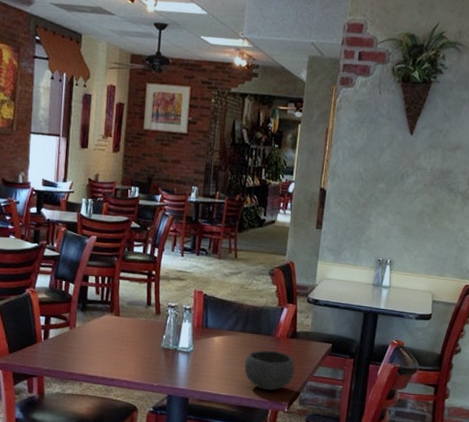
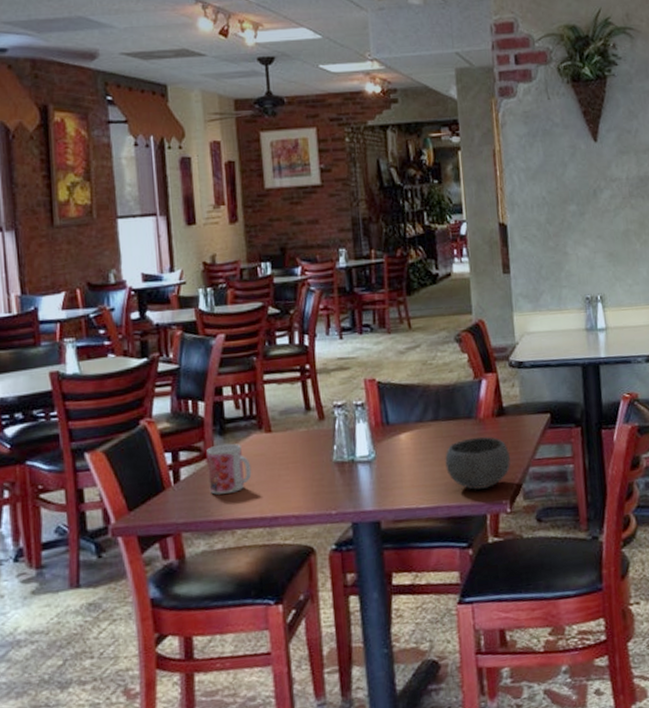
mug: none [68,318,101,355] -> present [207,443,252,495]

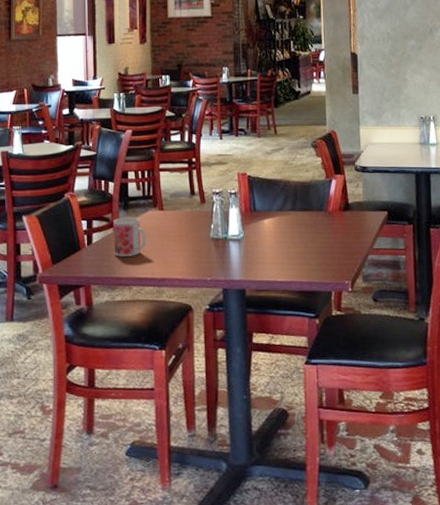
bowl: present [445,436,511,490] -> none [299,226,353,270]

